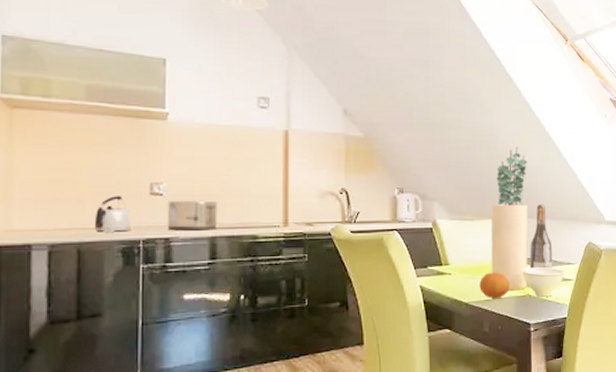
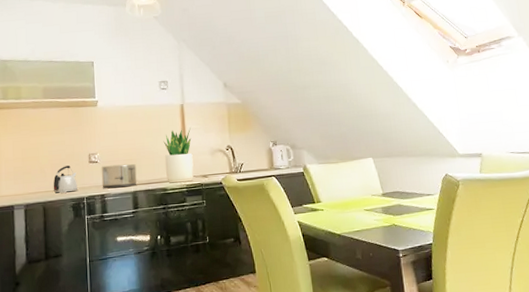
planter: none [257,161,296,230] -> present [163,127,194,183]
fruit: present [479,272,509,298] -> none [349,206,376,229]
vase: present [490,147,528,291] -> none [351,97,393,222]
bowl: present [522,267,565,297] -> none [385,199,426,226]
wine bottle: present [529,204,553,269] -> none [390,144,414,202]

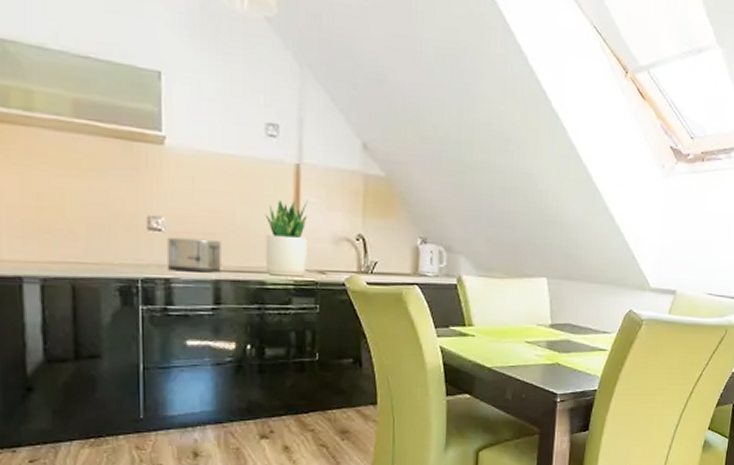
kettle: present [53,165,79,193] -> none [88,228,130,268]

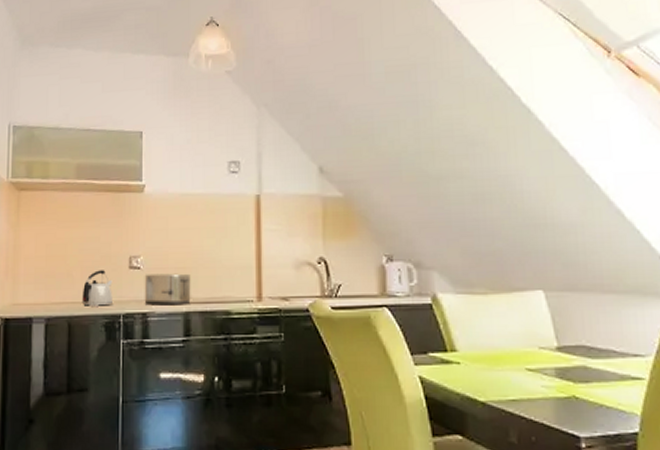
kettle: none [88,228,130,268] -> present [82,270,114,306]
planter: present [265,199,308,277] -> none [229,228,270,305]

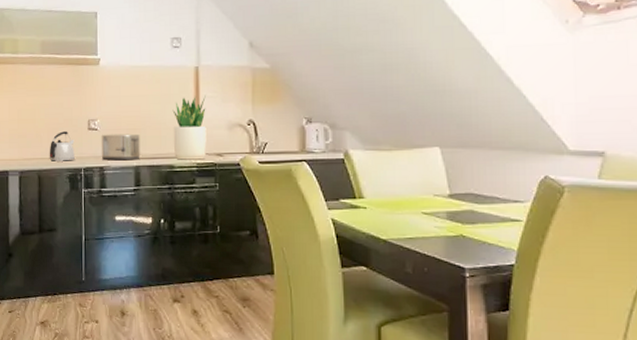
planter: none [229,228,270,305] -> present [172,95,207,160]

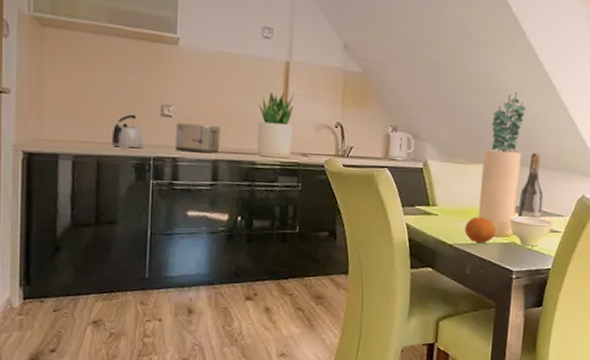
fruit: none [400,207,437,236] -> present [465,216,496,243]
vase: none [411,67,461,230] -> present [477,92,527,238]
bowl: none [452,205,511,239] -> present [509,216,554,247]
wine bottle: none [462,132,494,207] -> present [517,153,544,219]

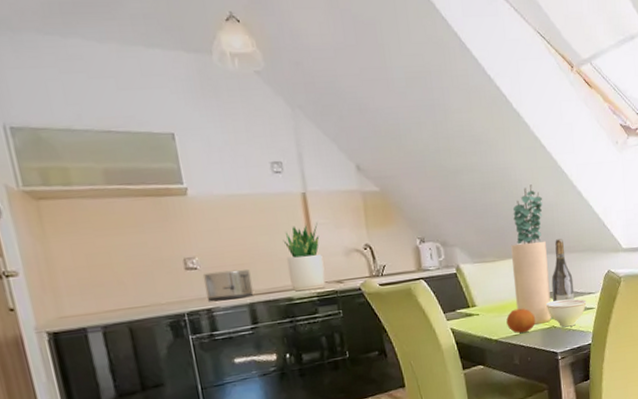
kettle: present [111,114,144,148] -> none [138,274,175,310]

